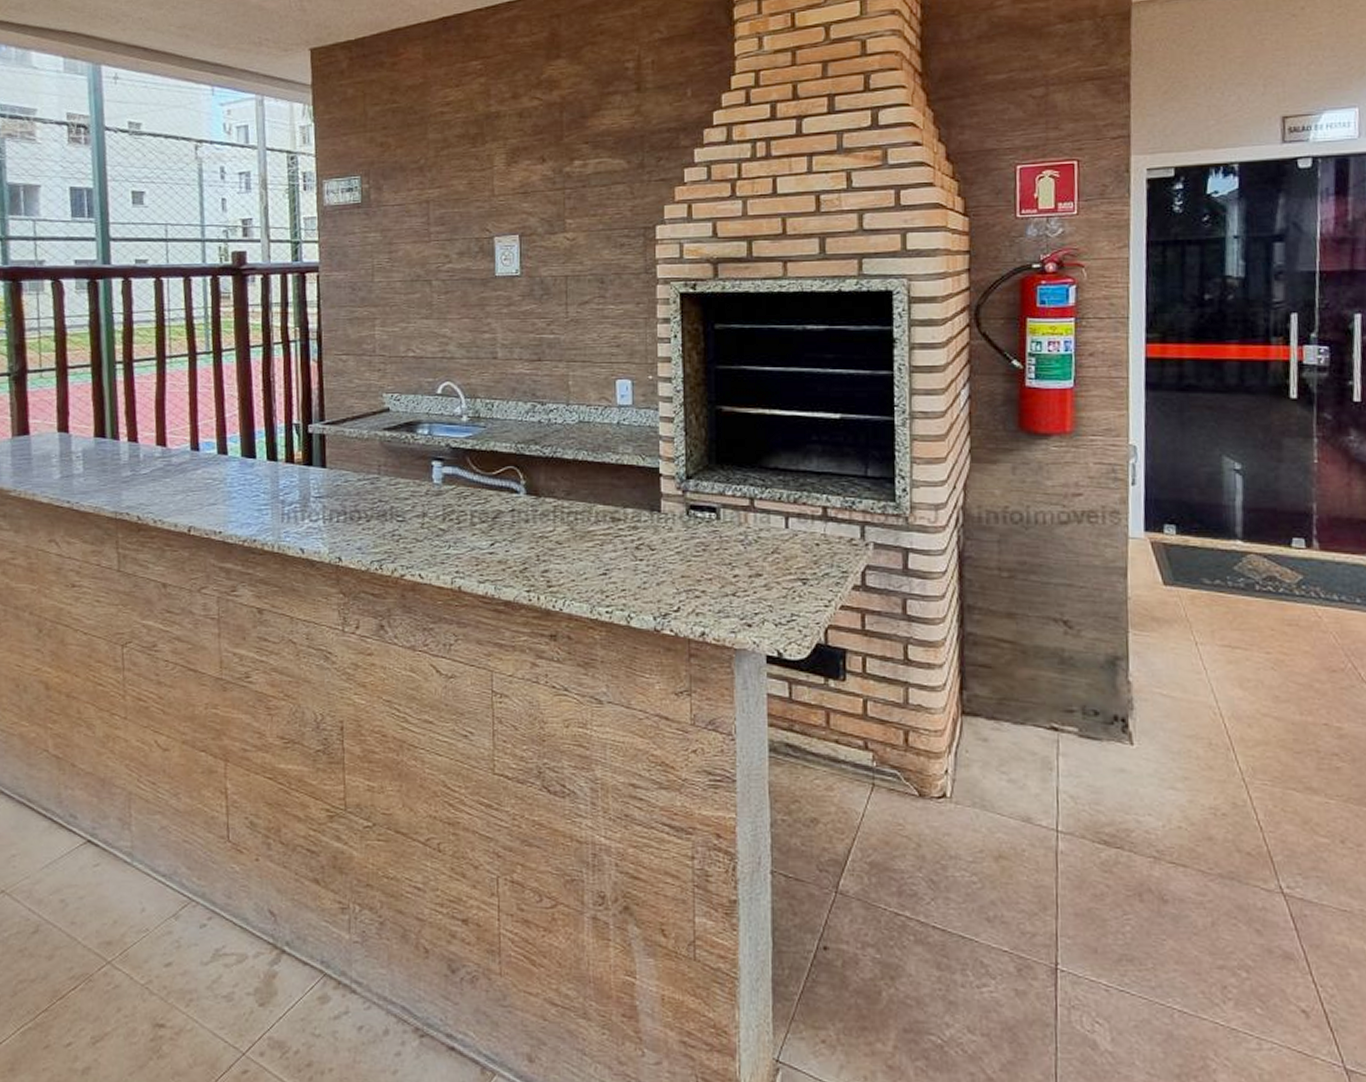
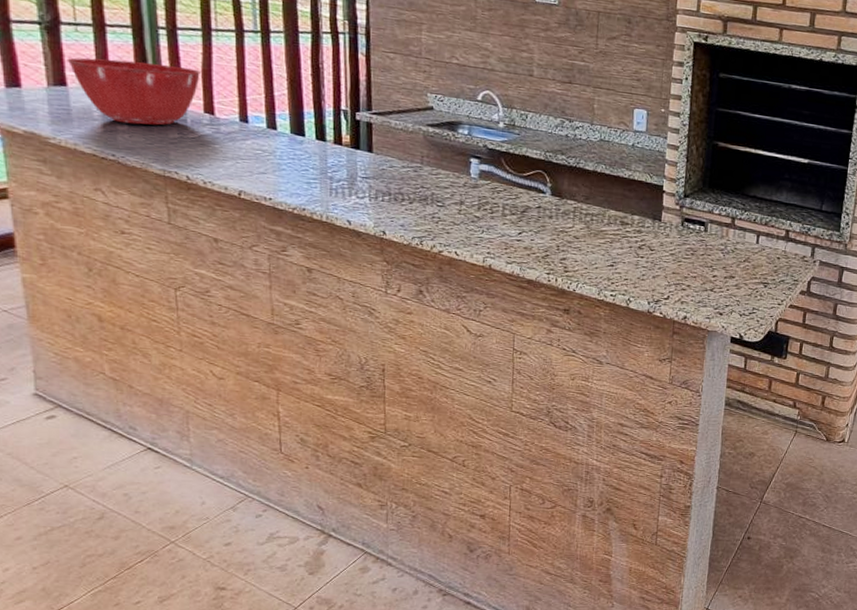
mixing bowl: none [31,400,155,466] -> present [67,57,202,125]

